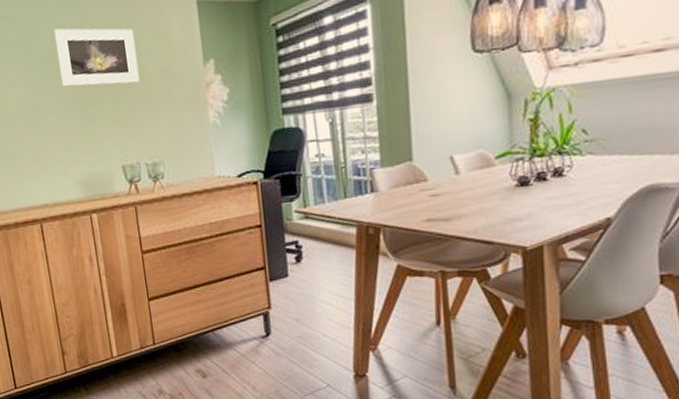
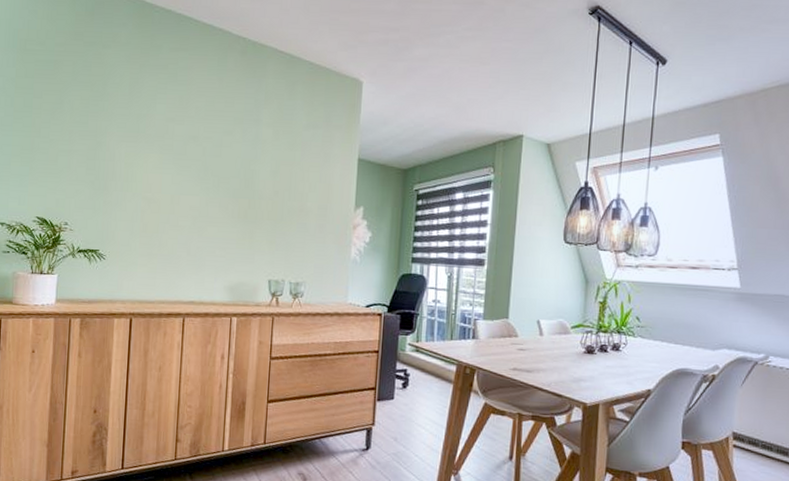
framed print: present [54,28,140,87] -> none [230,156,301,213]

